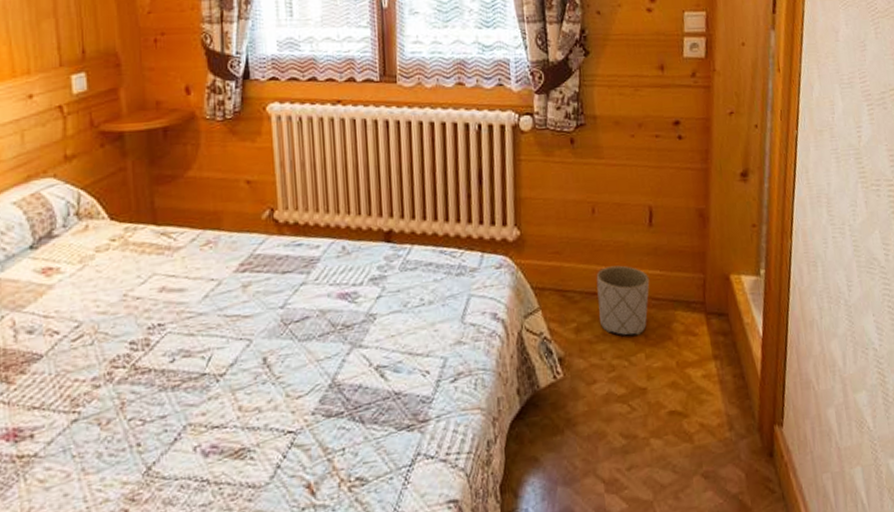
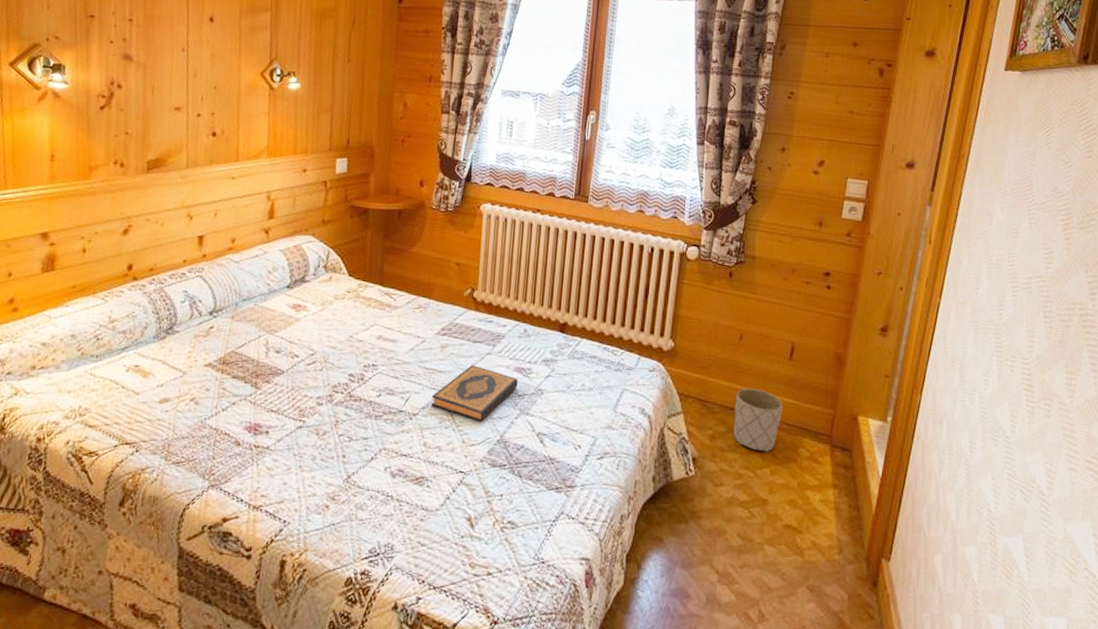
hardback book: none [239,301,344,367] -> present [430,365,518,421]

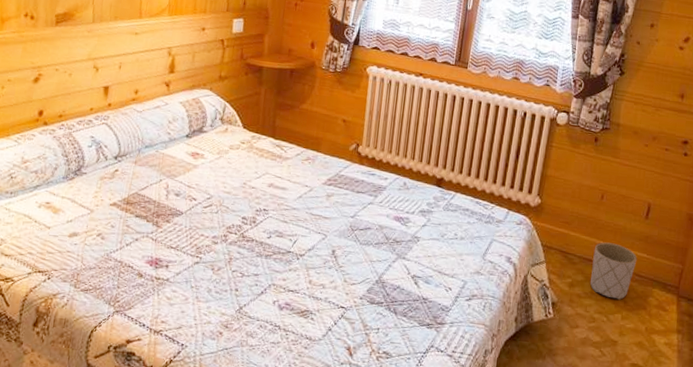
hardback book: present [430,365,518,421] -> none [316,213,397,263]

